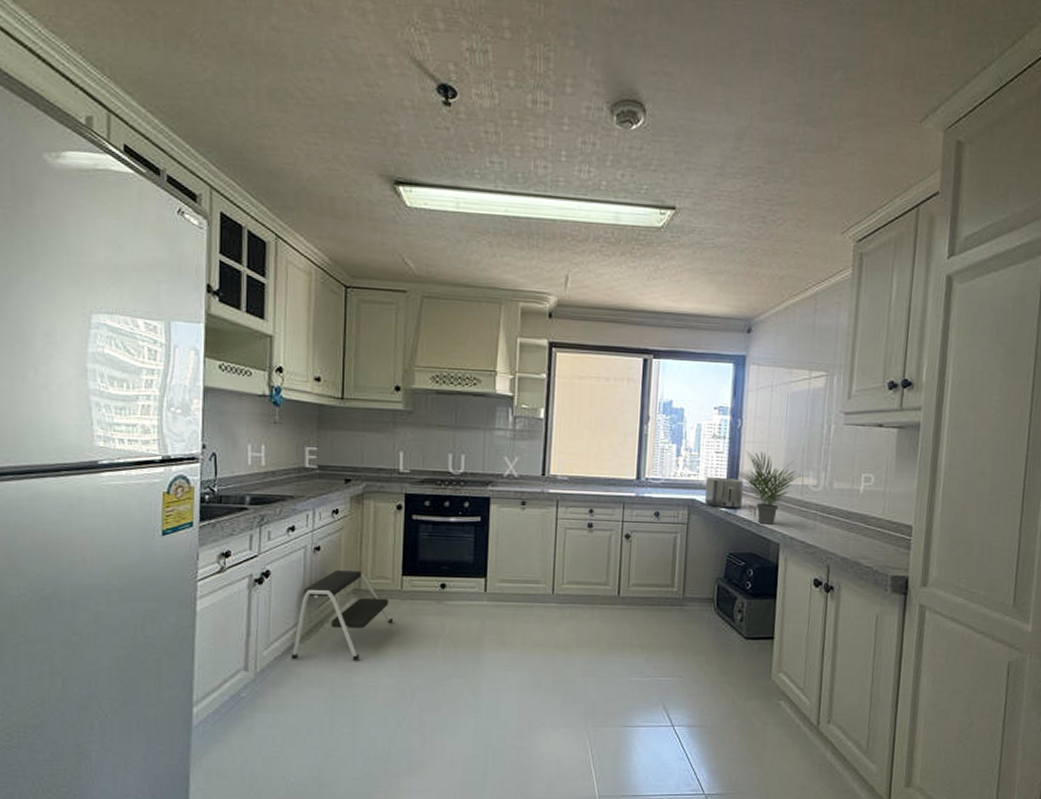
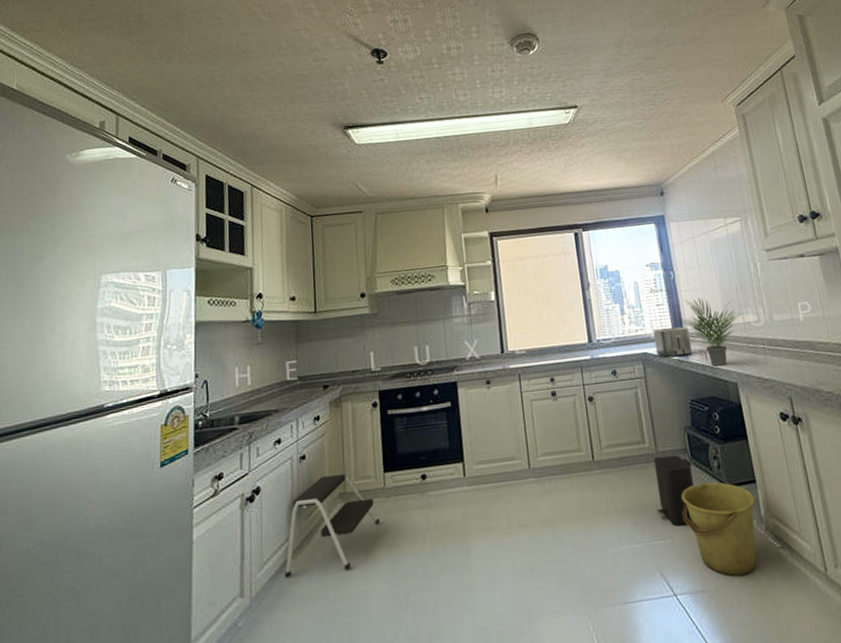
pedal bin: none [671,601,716,668] -> present [653,454,695,526]
bucket: none [694,632,770,717] -> present [681,482,757,576]

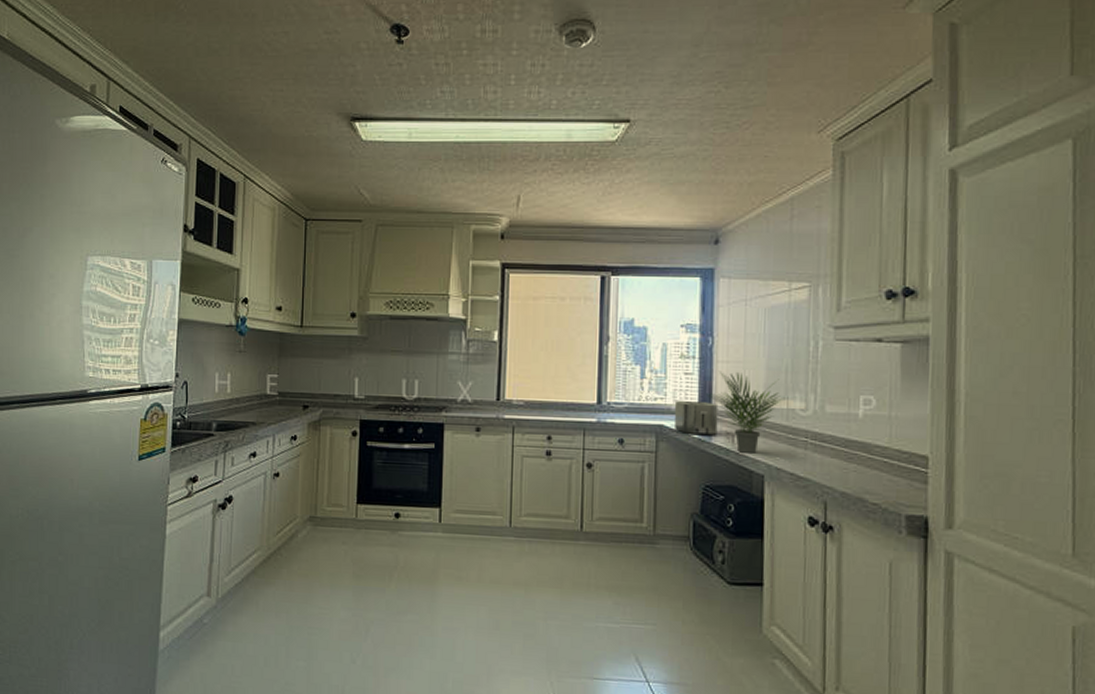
step stool: present [284,473,381,577] -> none [250,497,349,591]
pedal bin: present [653,454,695,526] -> none [642,539,692,615]
bucket: present [681,482,757,576] -> none [670,575,759,677]

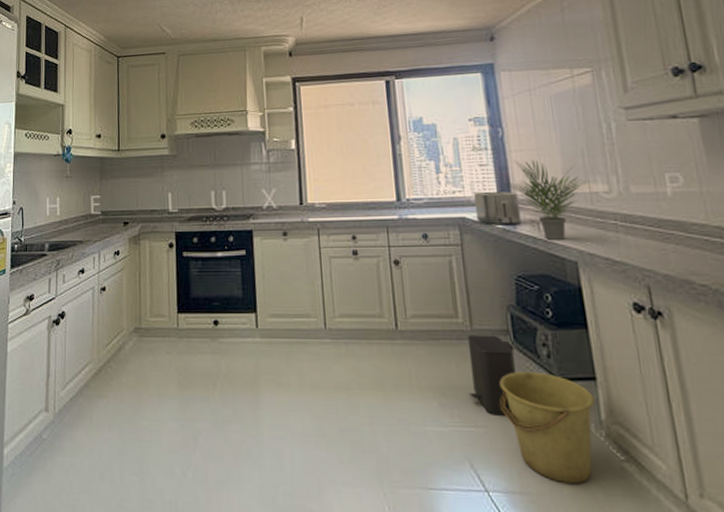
pedal bin: none [642,539,692,615] -> present [467,334,517,416]
bucket: none [670,575,759,677] -> present [499,371,595,484]

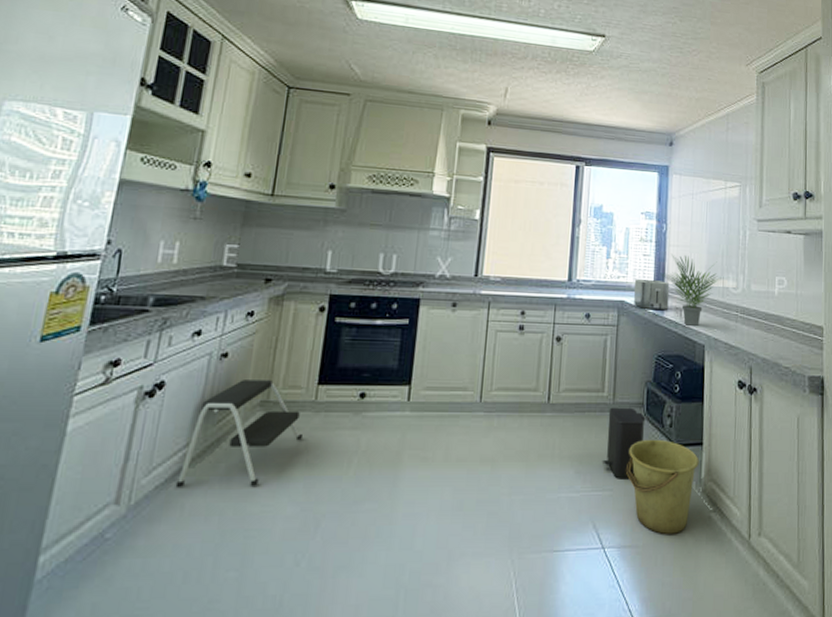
step stool: none [84,308,173,402] -> present [175,379,304,487]

